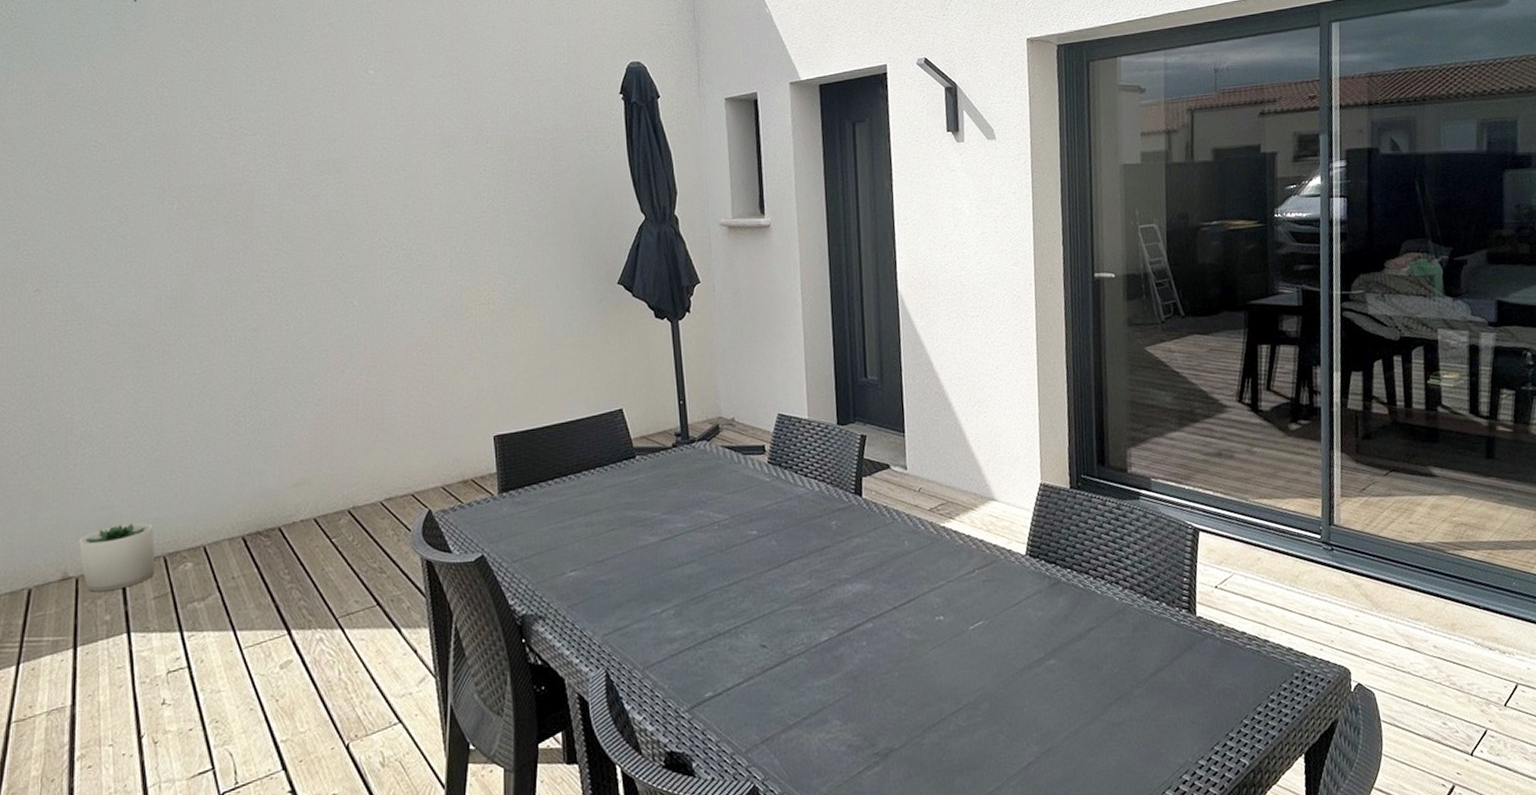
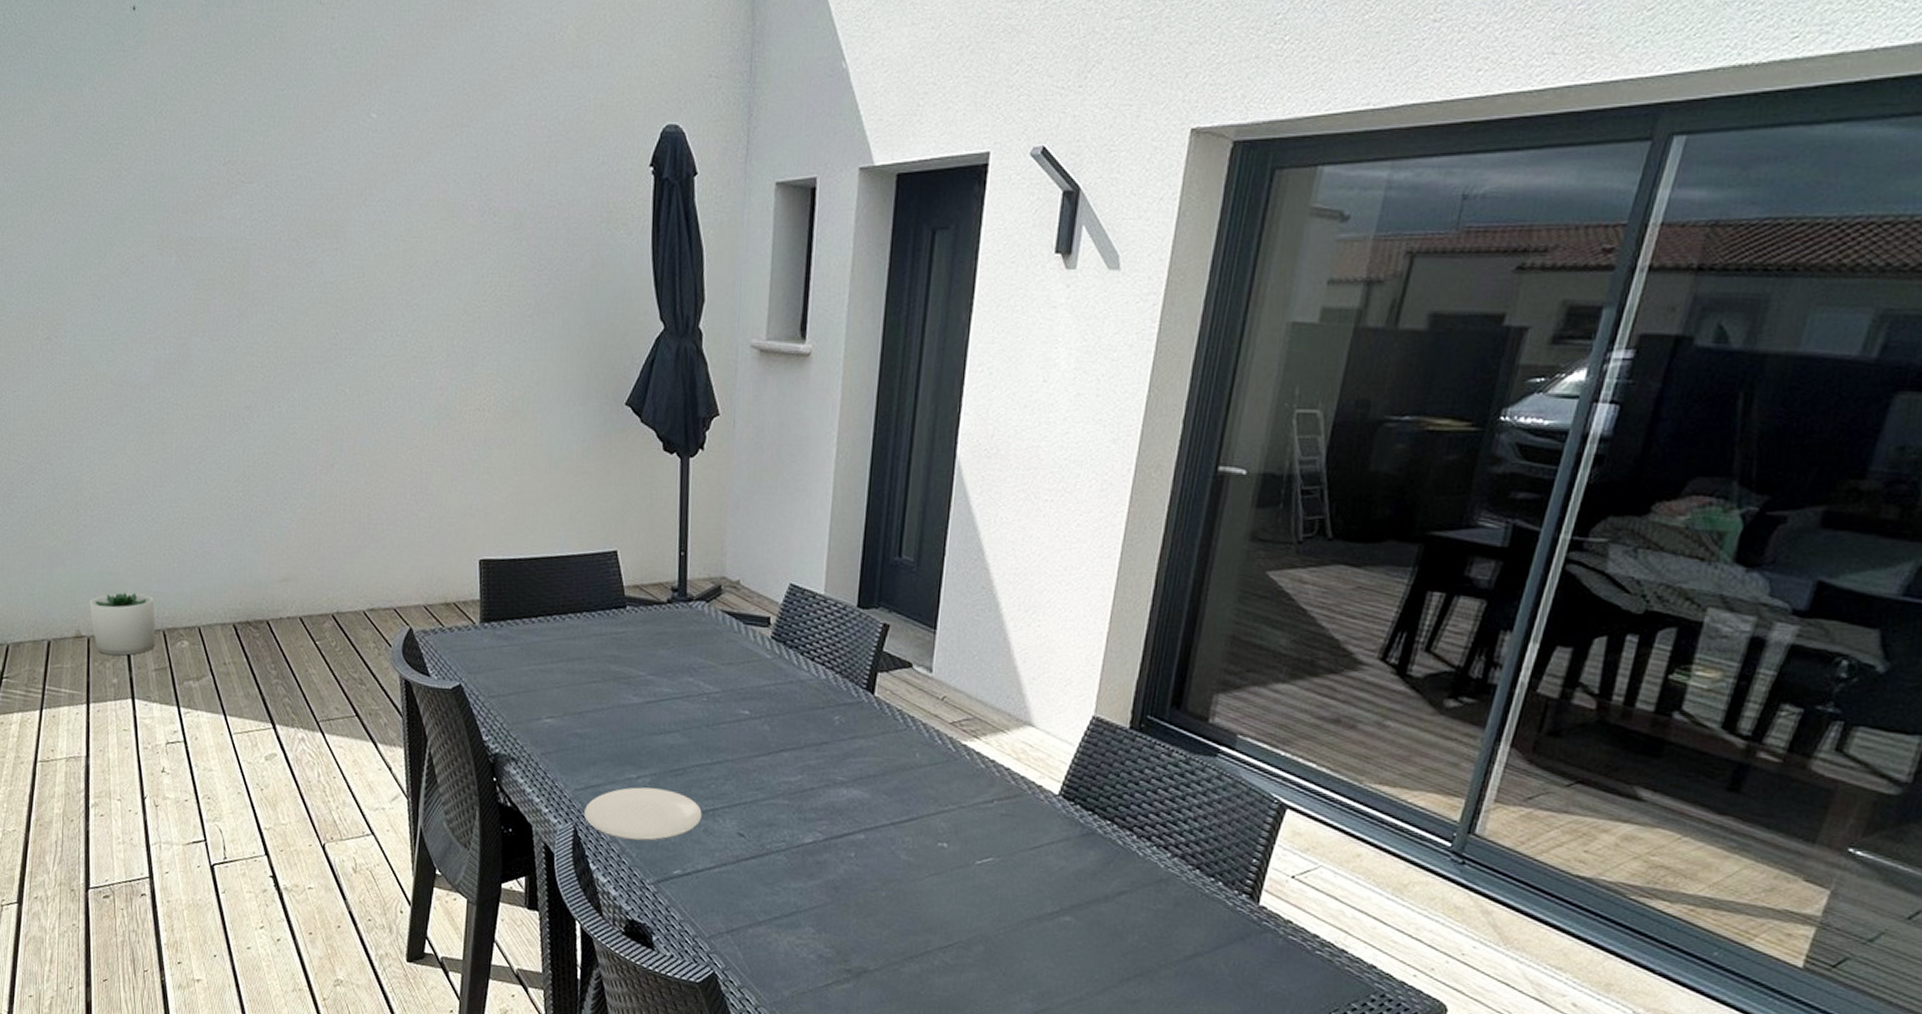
plate: none [615,617,726,674] -> present [584,787,702,842]

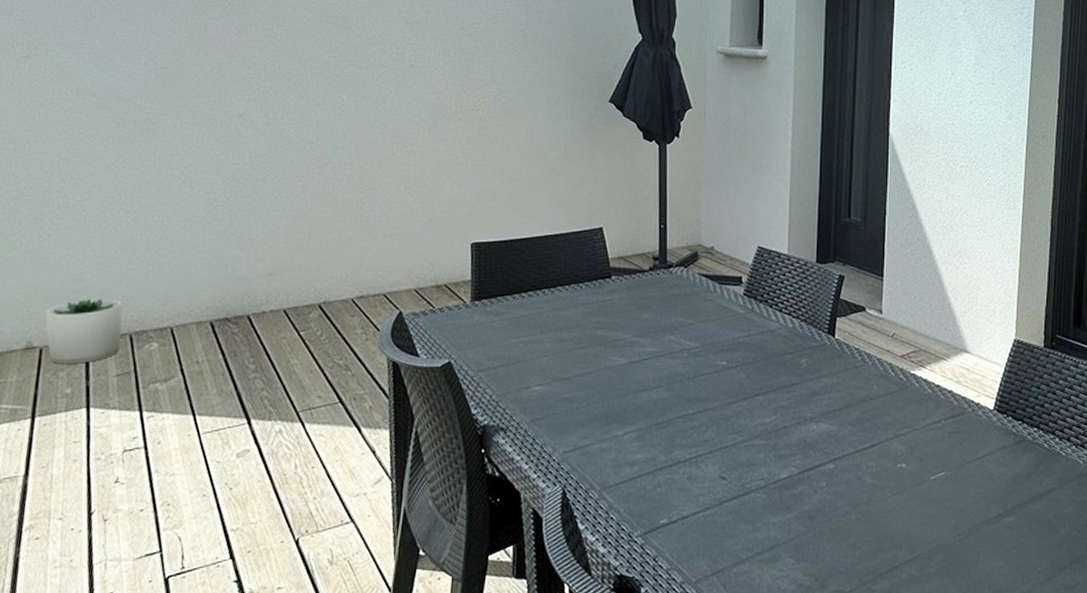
plate: present [584,787,702,842] -> none [573,442,686,496]

